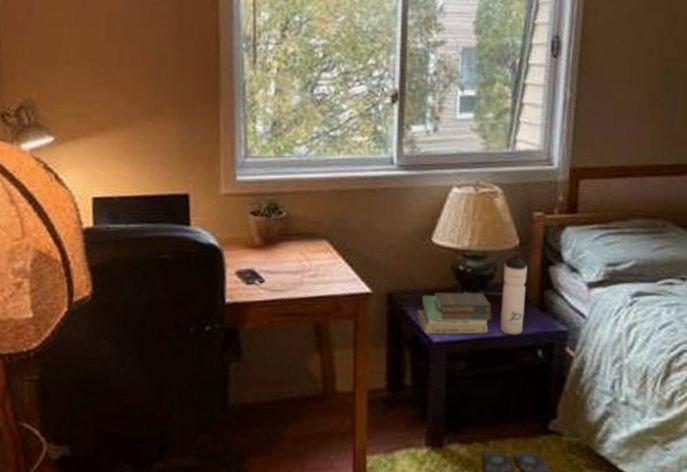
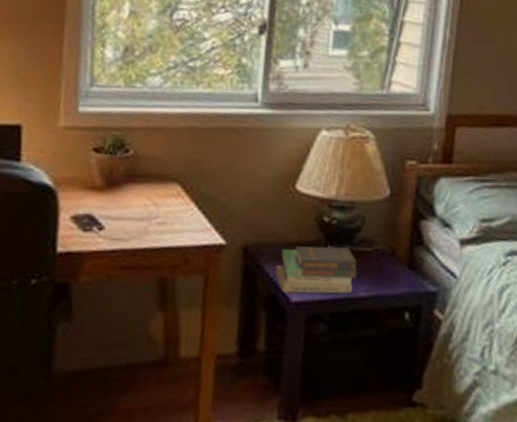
water bottle: present [499,255,527,335] -> none [364,207,397,295]

